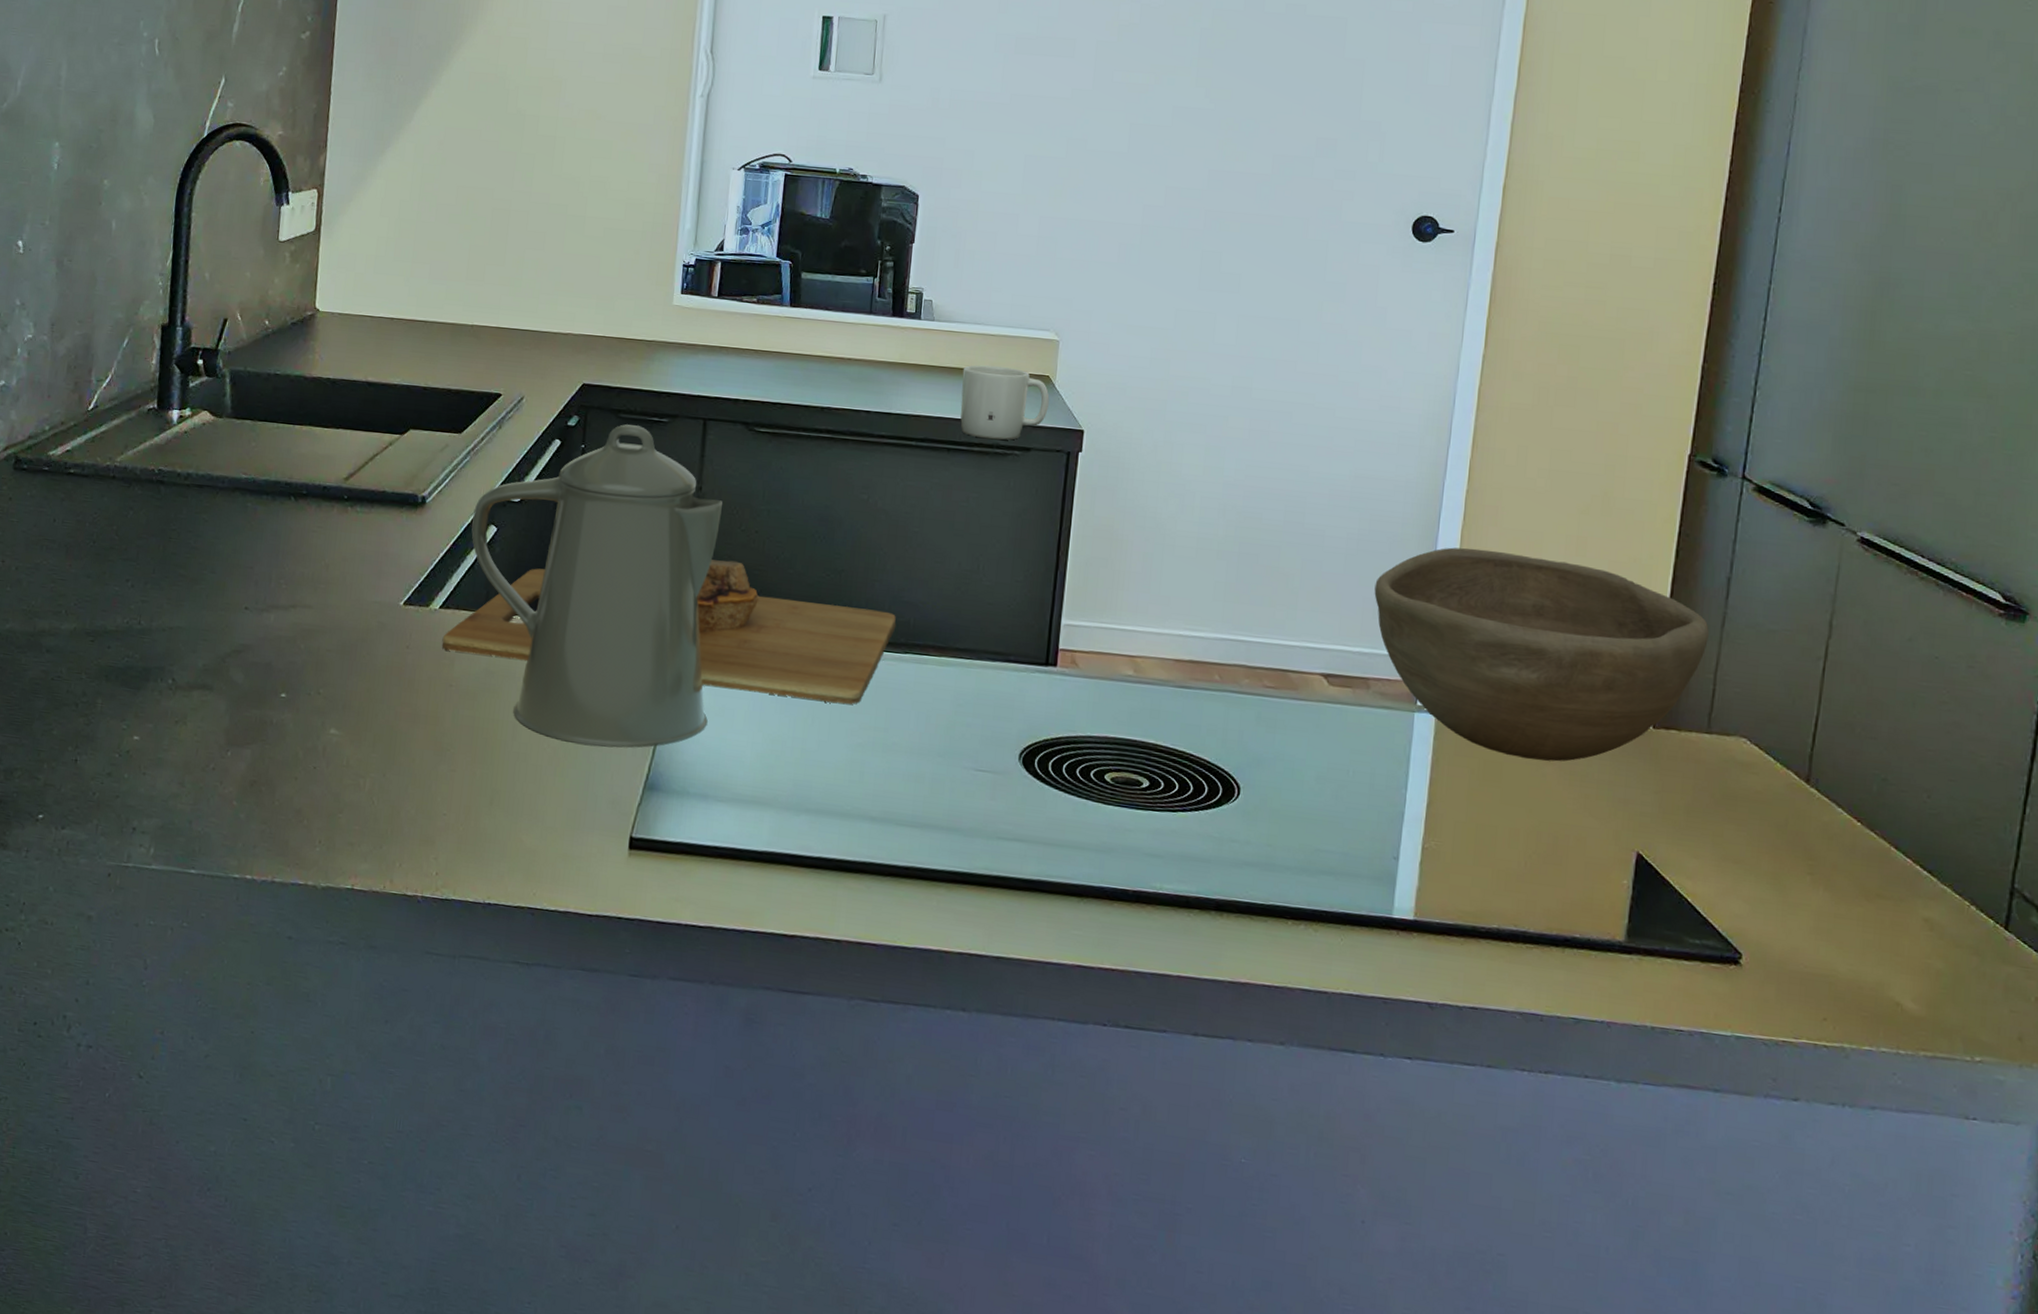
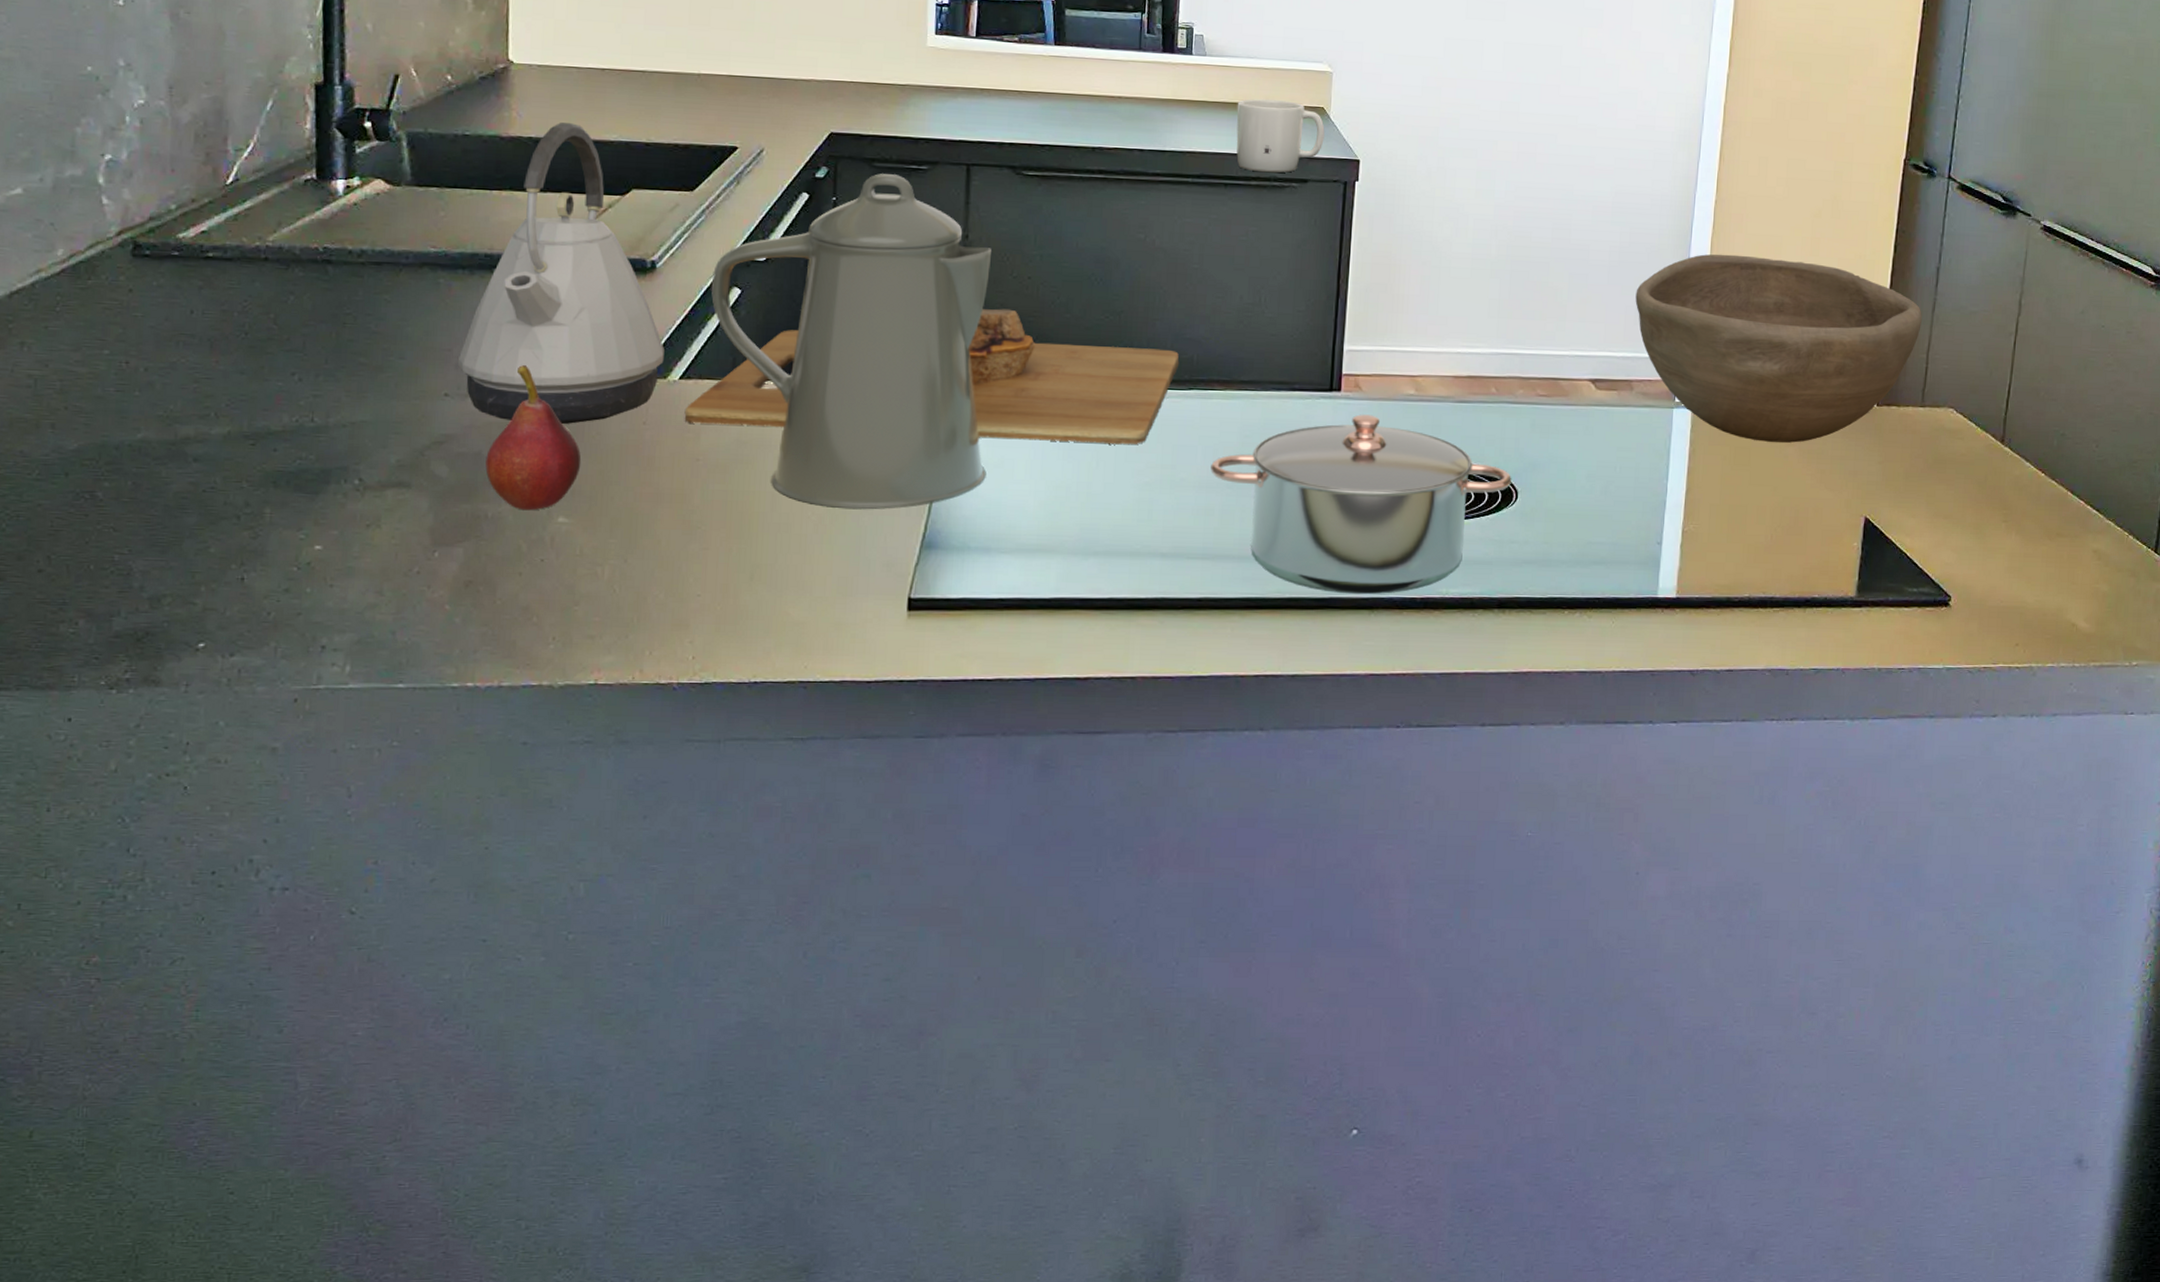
kettle: none [258,366,429,643] -> present [458,122,664,424]
fruit: none [273,585,353,721] -> present [485,364,582,511]
cooking pot: none [922,691,1234,883] -> present [1210,414,1512,595]

